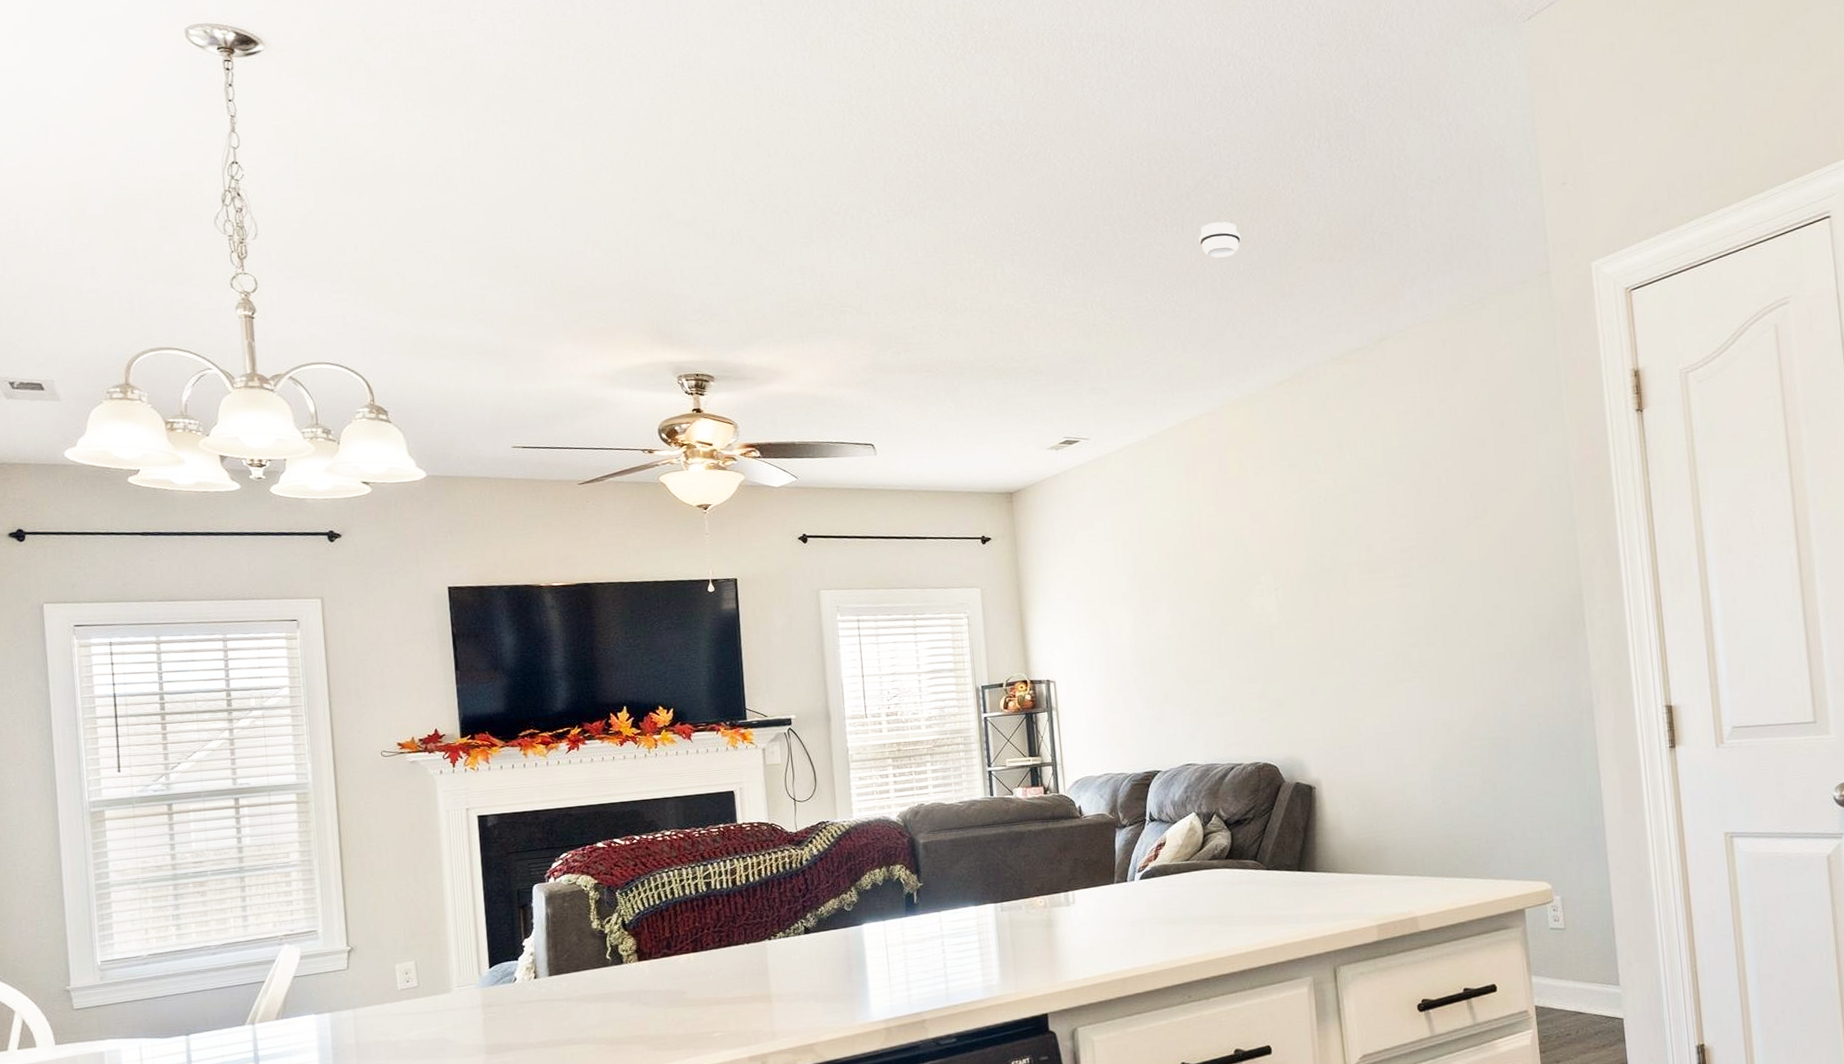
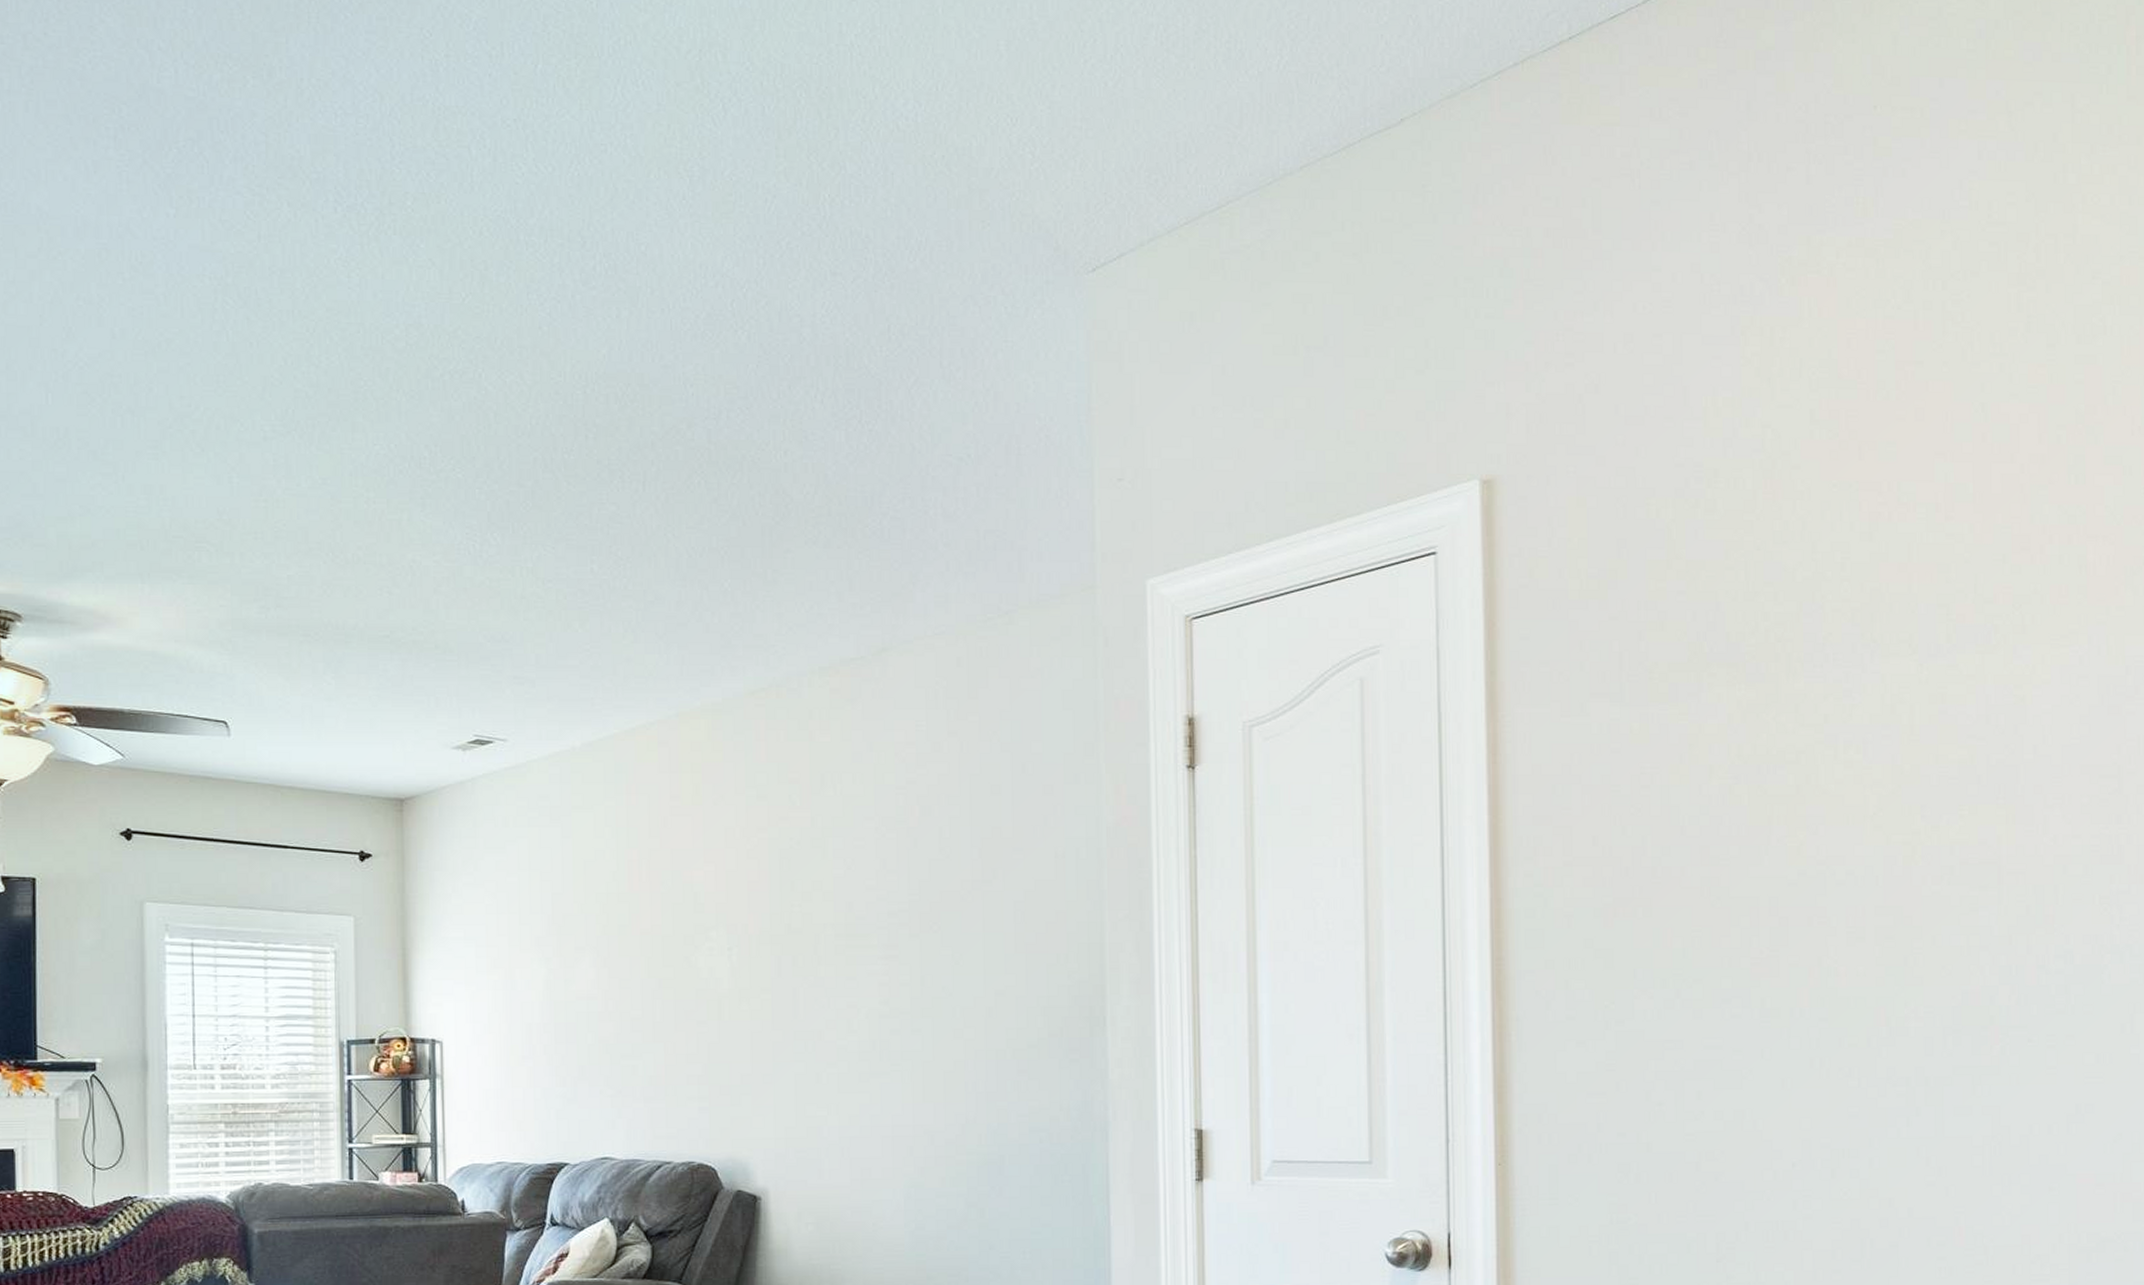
smoke detector: present [1199,222,1241,258] -> none [663,483,716,528]

